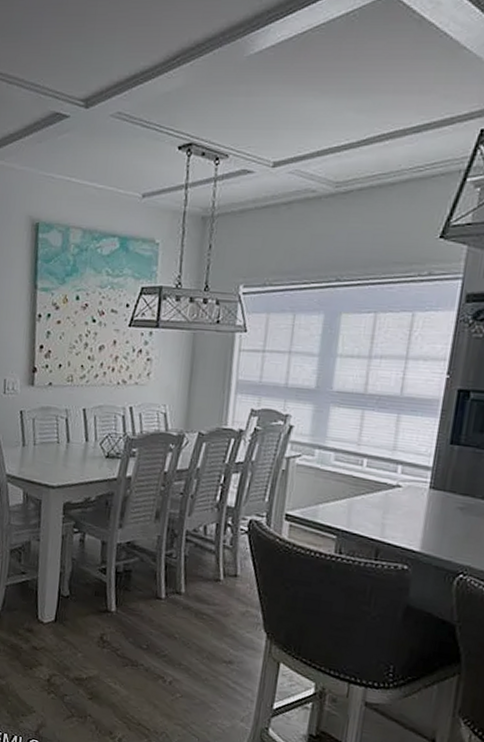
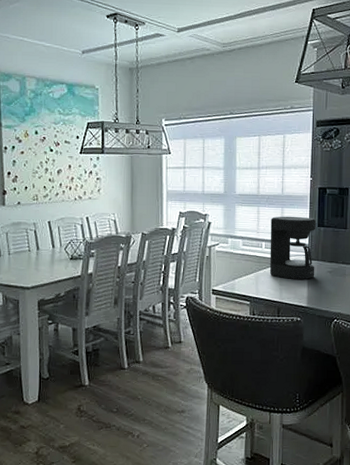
coffee maker: none [370,425,449,516] -> present [269,216,316,280]

